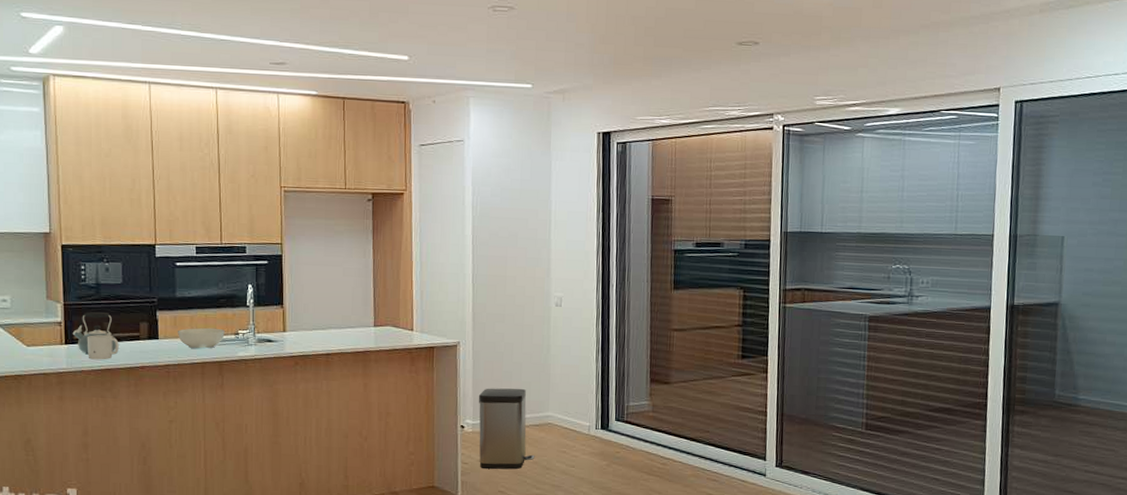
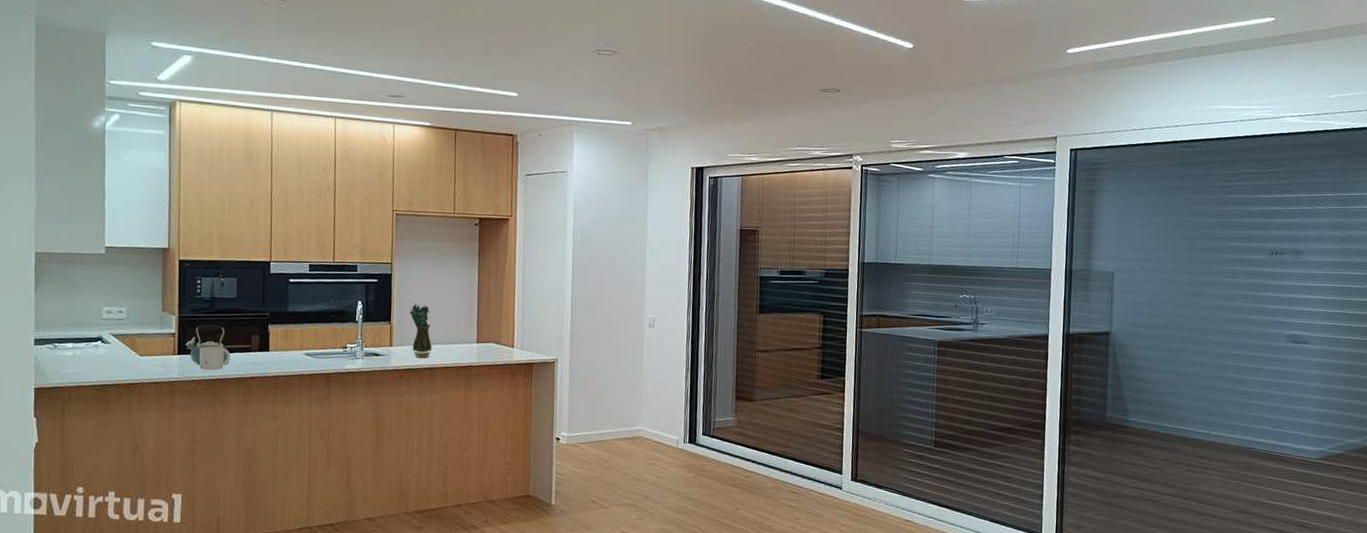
bowl: present [177,327,225,349] -> none [287,341,334,361]
vase: none [302,284,328,344] -> present [409,302,433,359]
pedal bin: present [478,388,535,470] -> none [573,402,626,480]

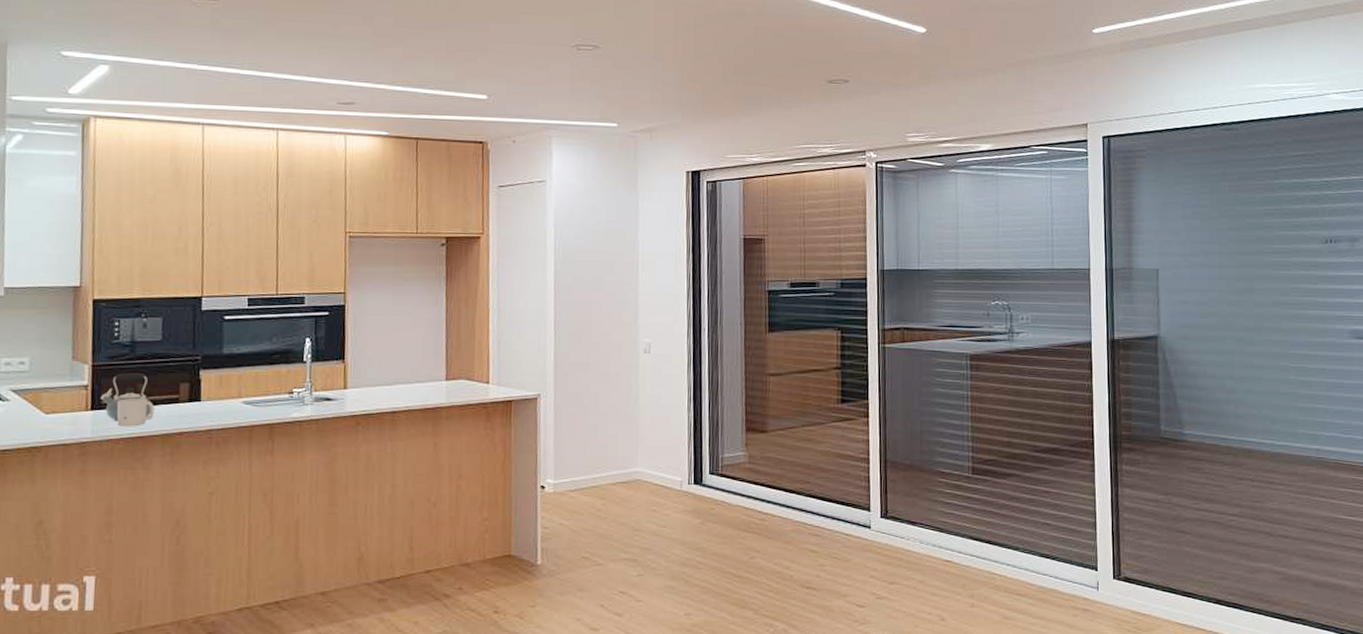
vase: present [409,302,433,359] -> none [367,336,394,401]

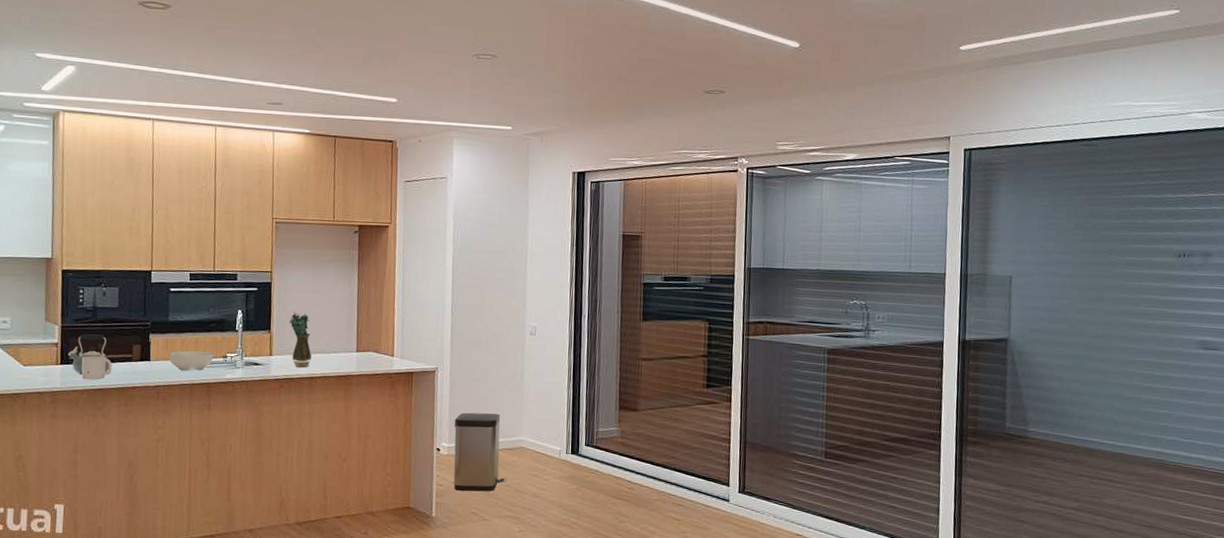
bowl: none [222,387,278,410] -> present [168,350,214,371]
vase: none [367,336,394,401] -> present [289,311,313,368]
pedal bin: none [560,442,623,533] -> present [453,412,507,492]

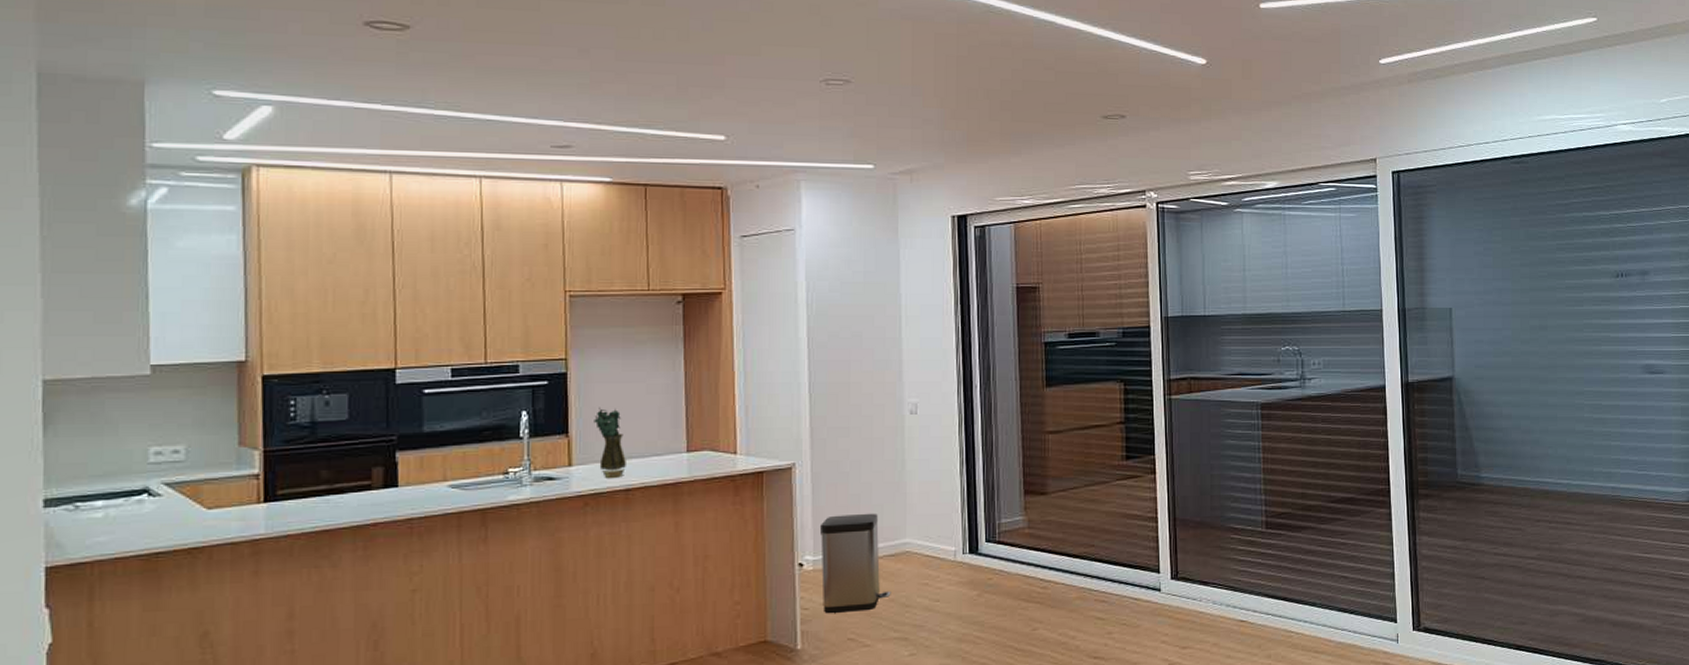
kettle: present [68,334,110,374] -> none [274,458,339,512]
mug: present [81,355,112,380] -> none [295,486,342,520]
bowl: present [168,350,214,371] -> none [424,467,490,495]

